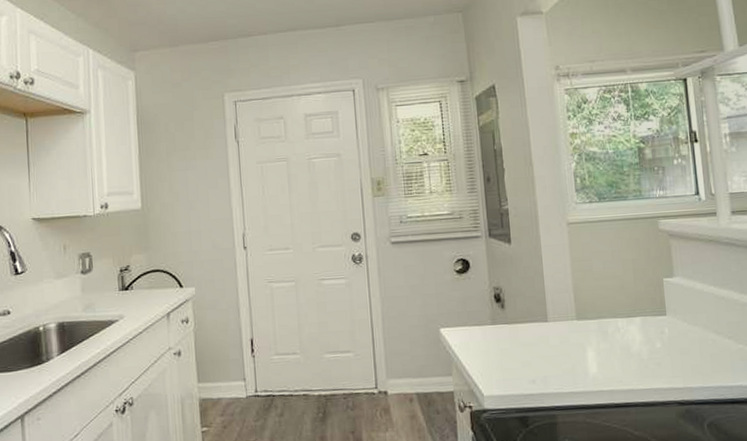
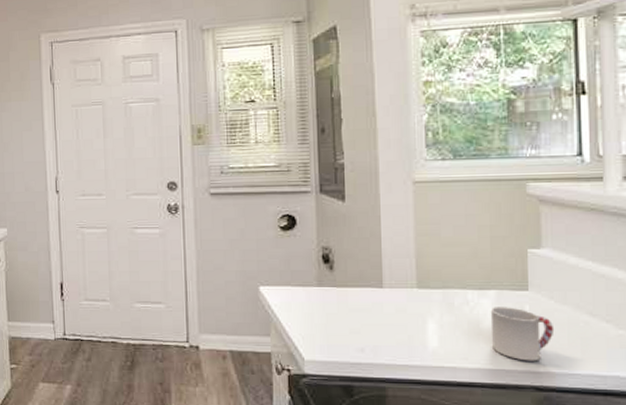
cup: none [637,331,690,379] -> present [490,307,555,361]

